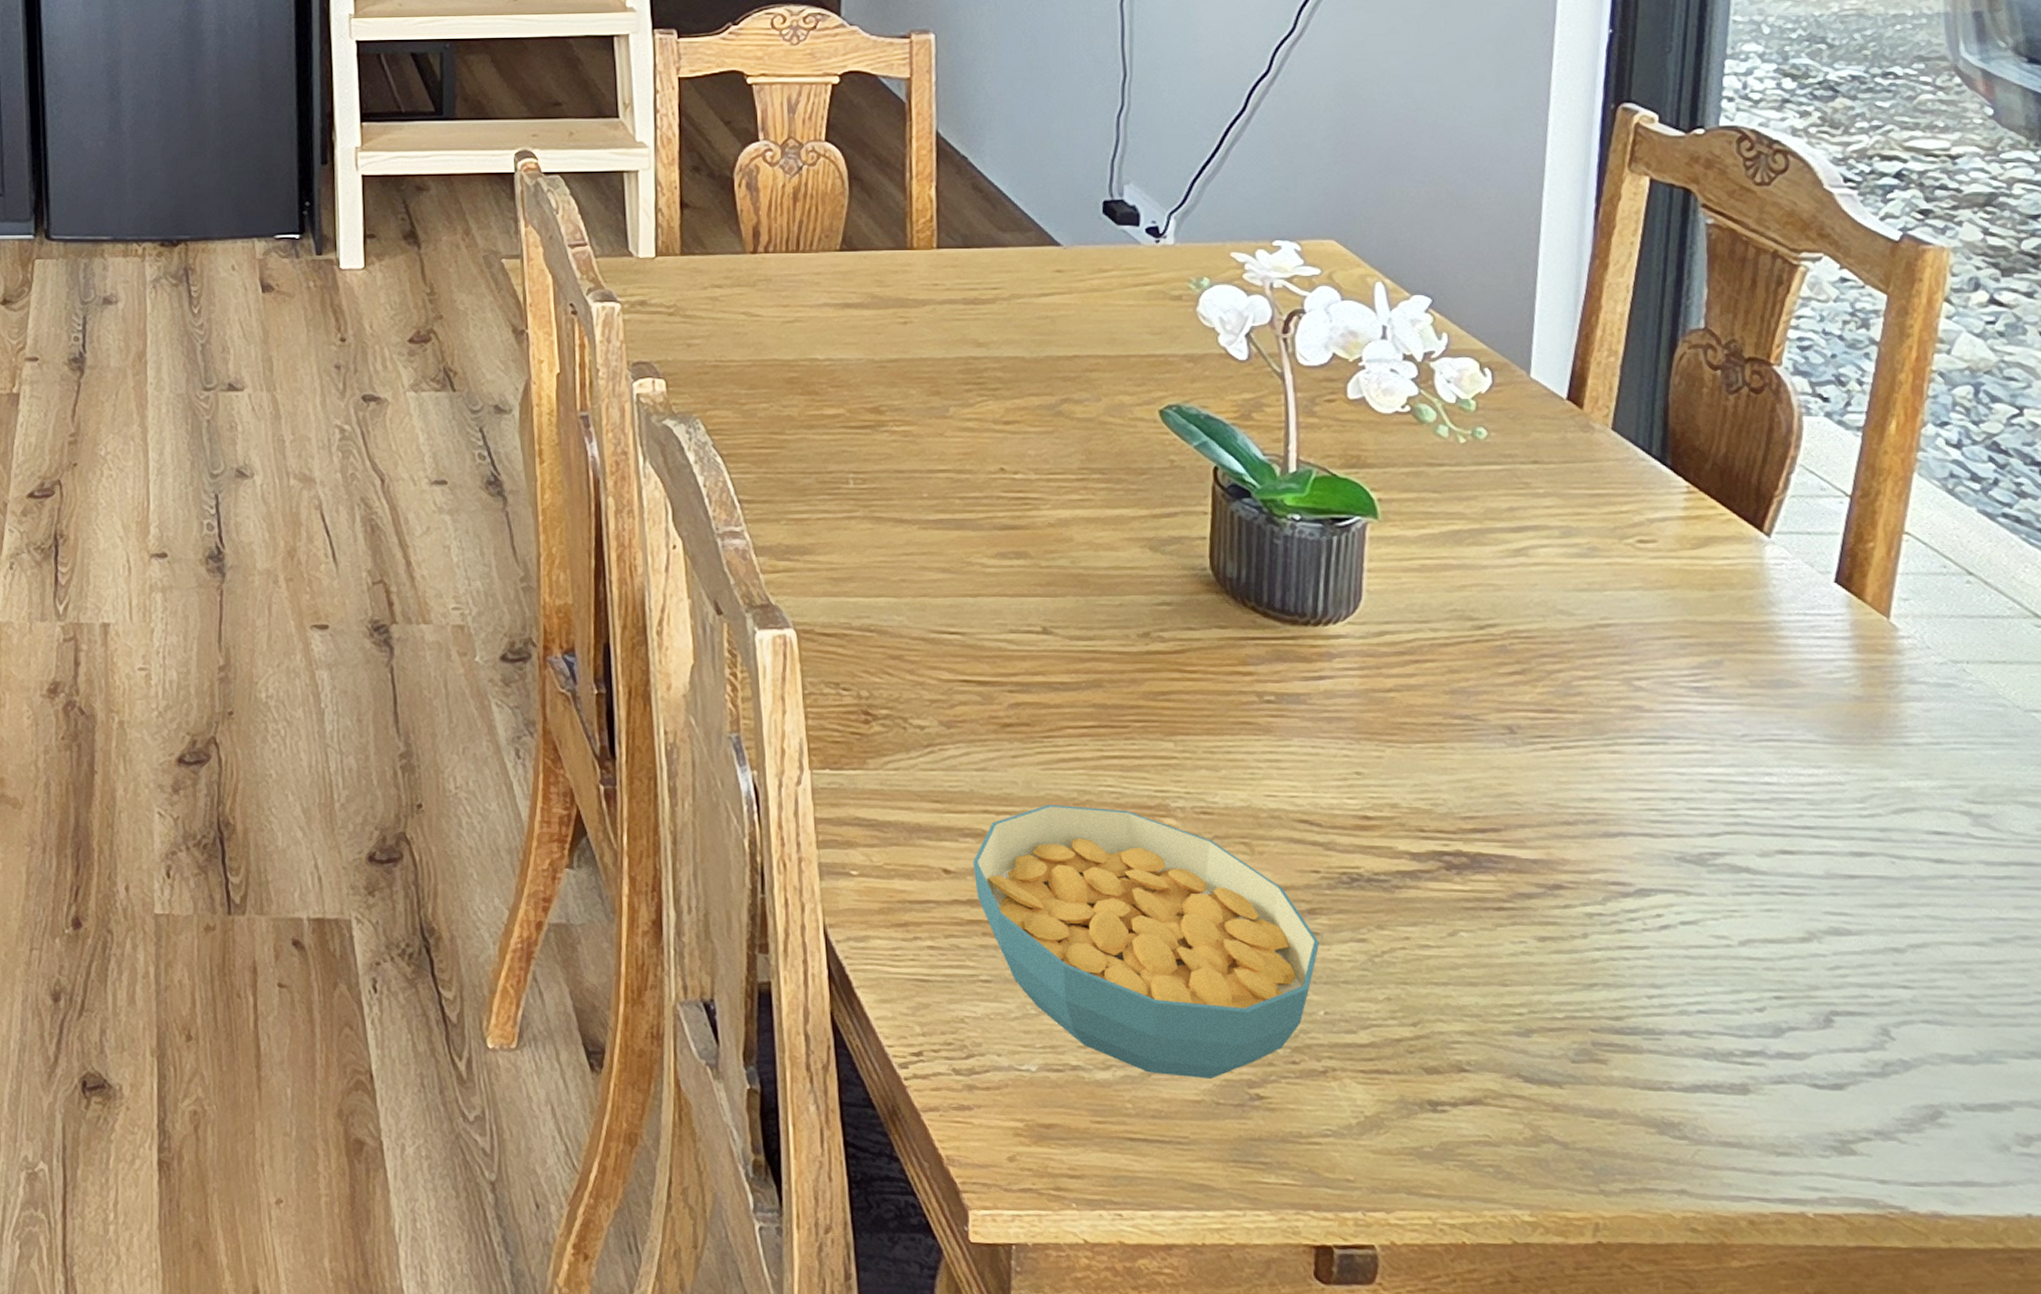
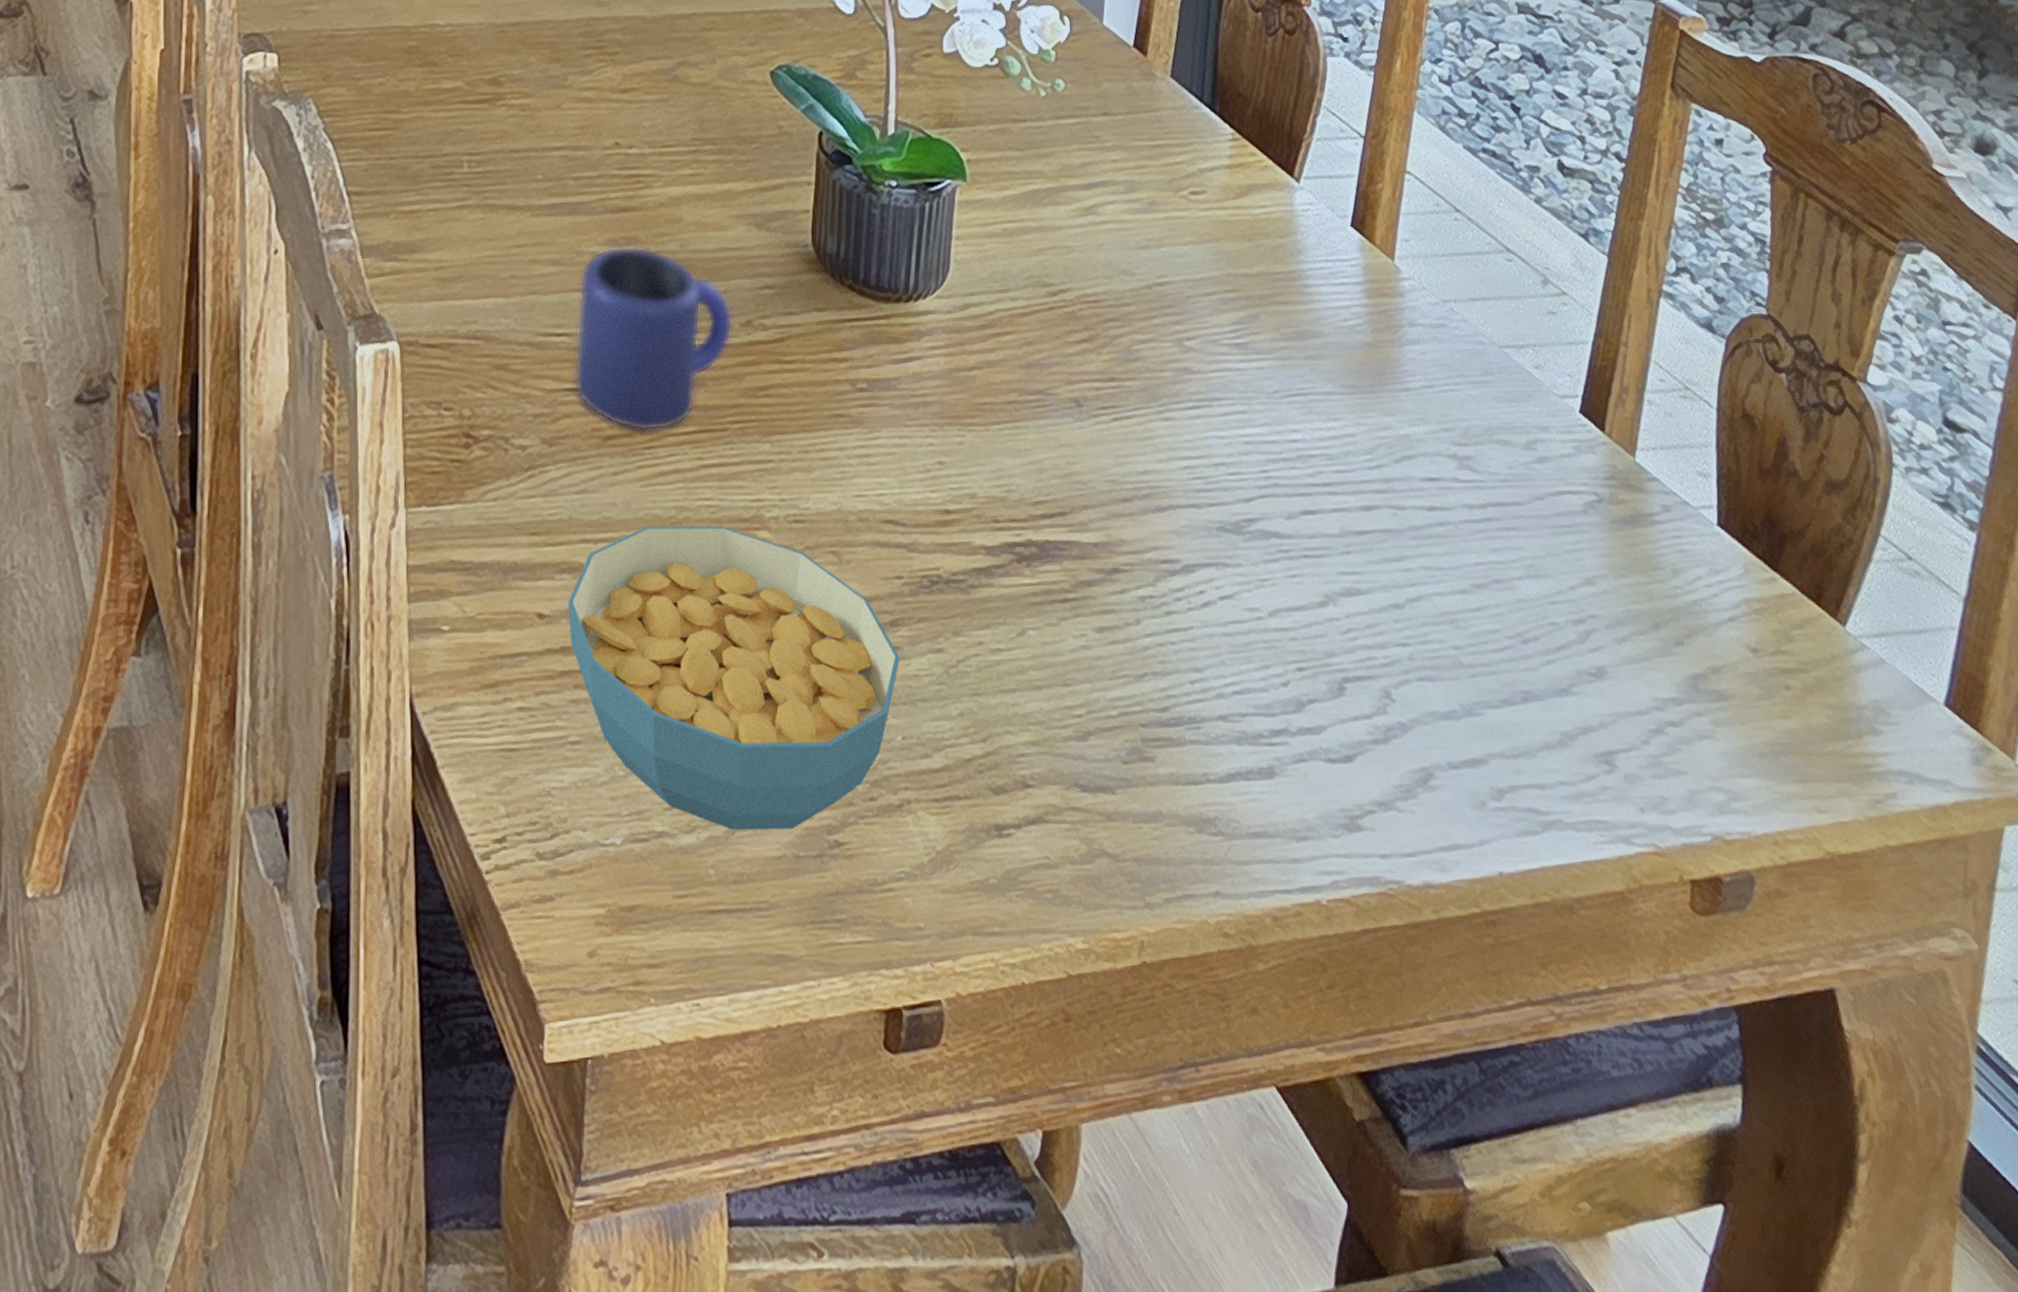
mug: none [968,559,1130,723] -> present [574,245,733,432]

